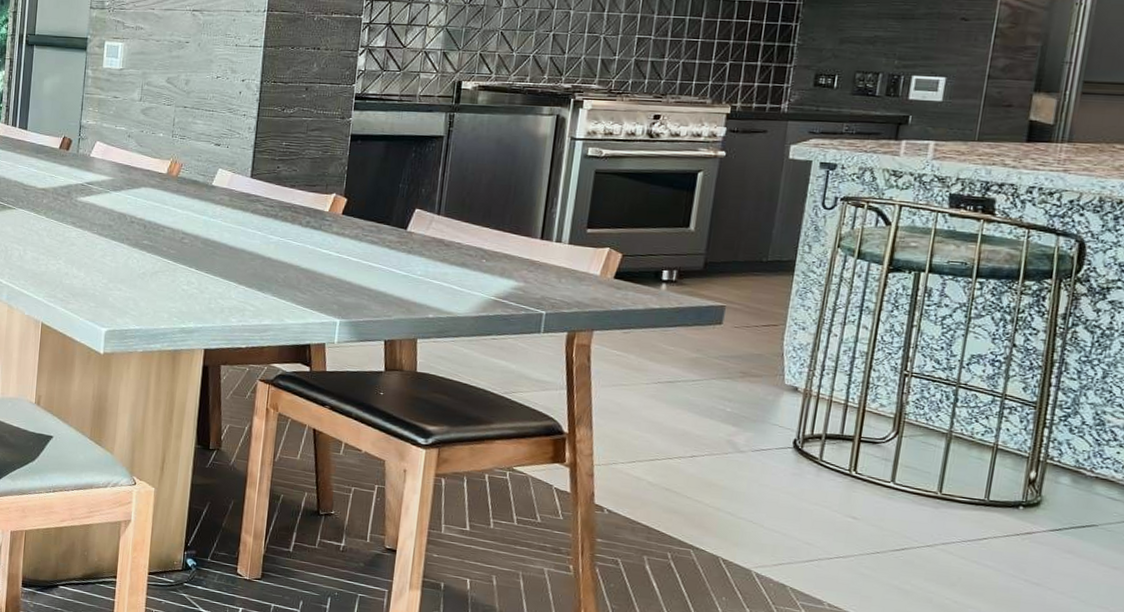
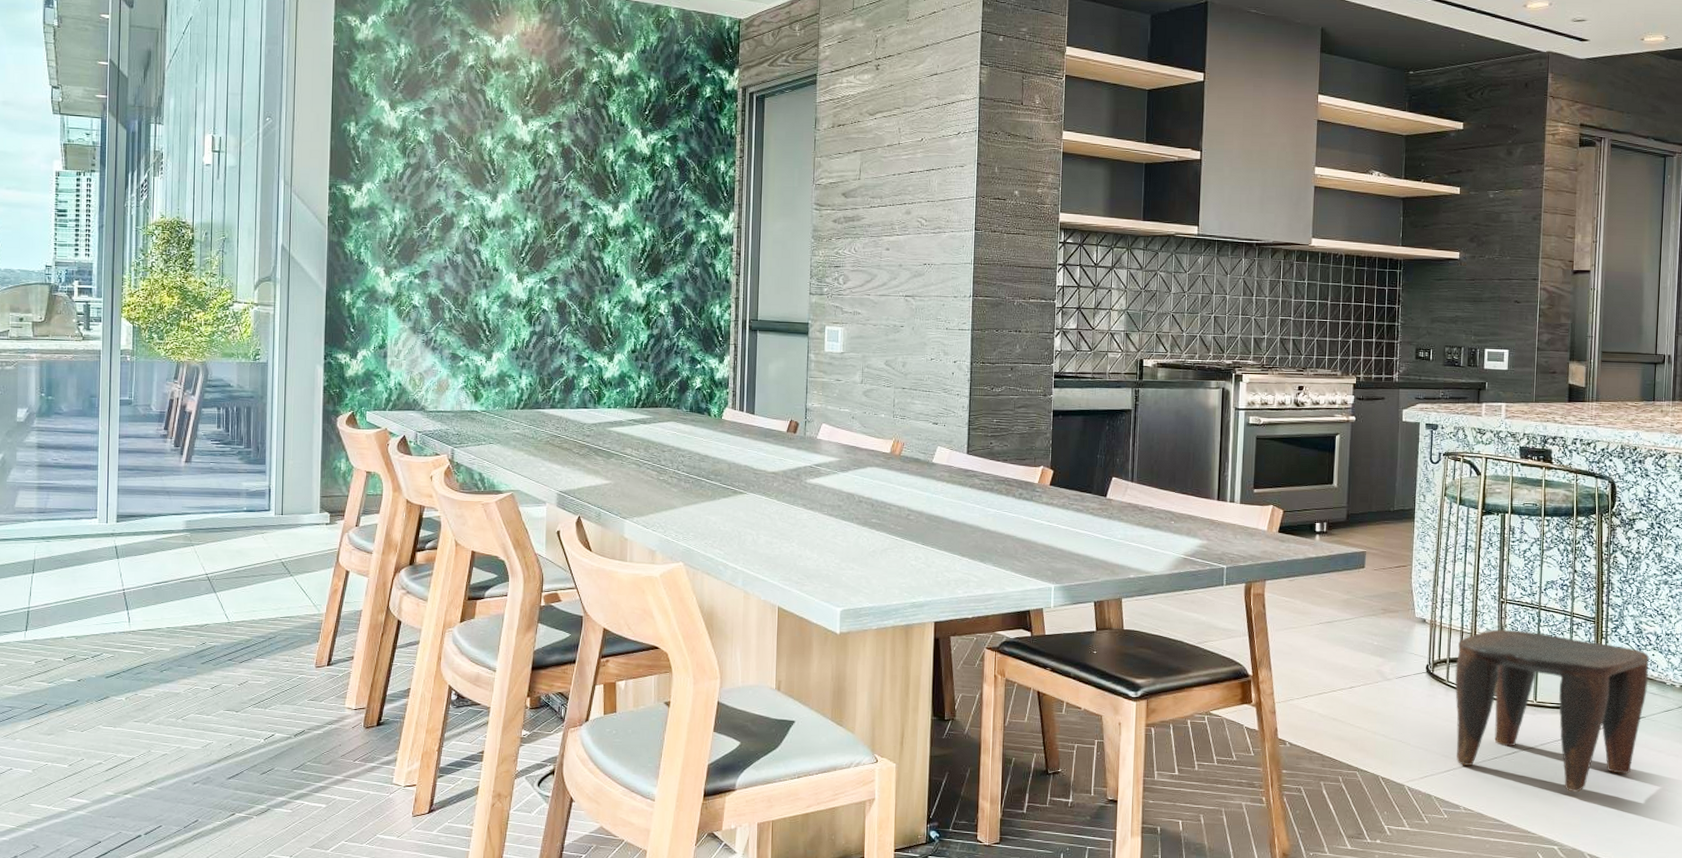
stool: none [824,405,1113,604] -> present [1454,629,1650,792]

